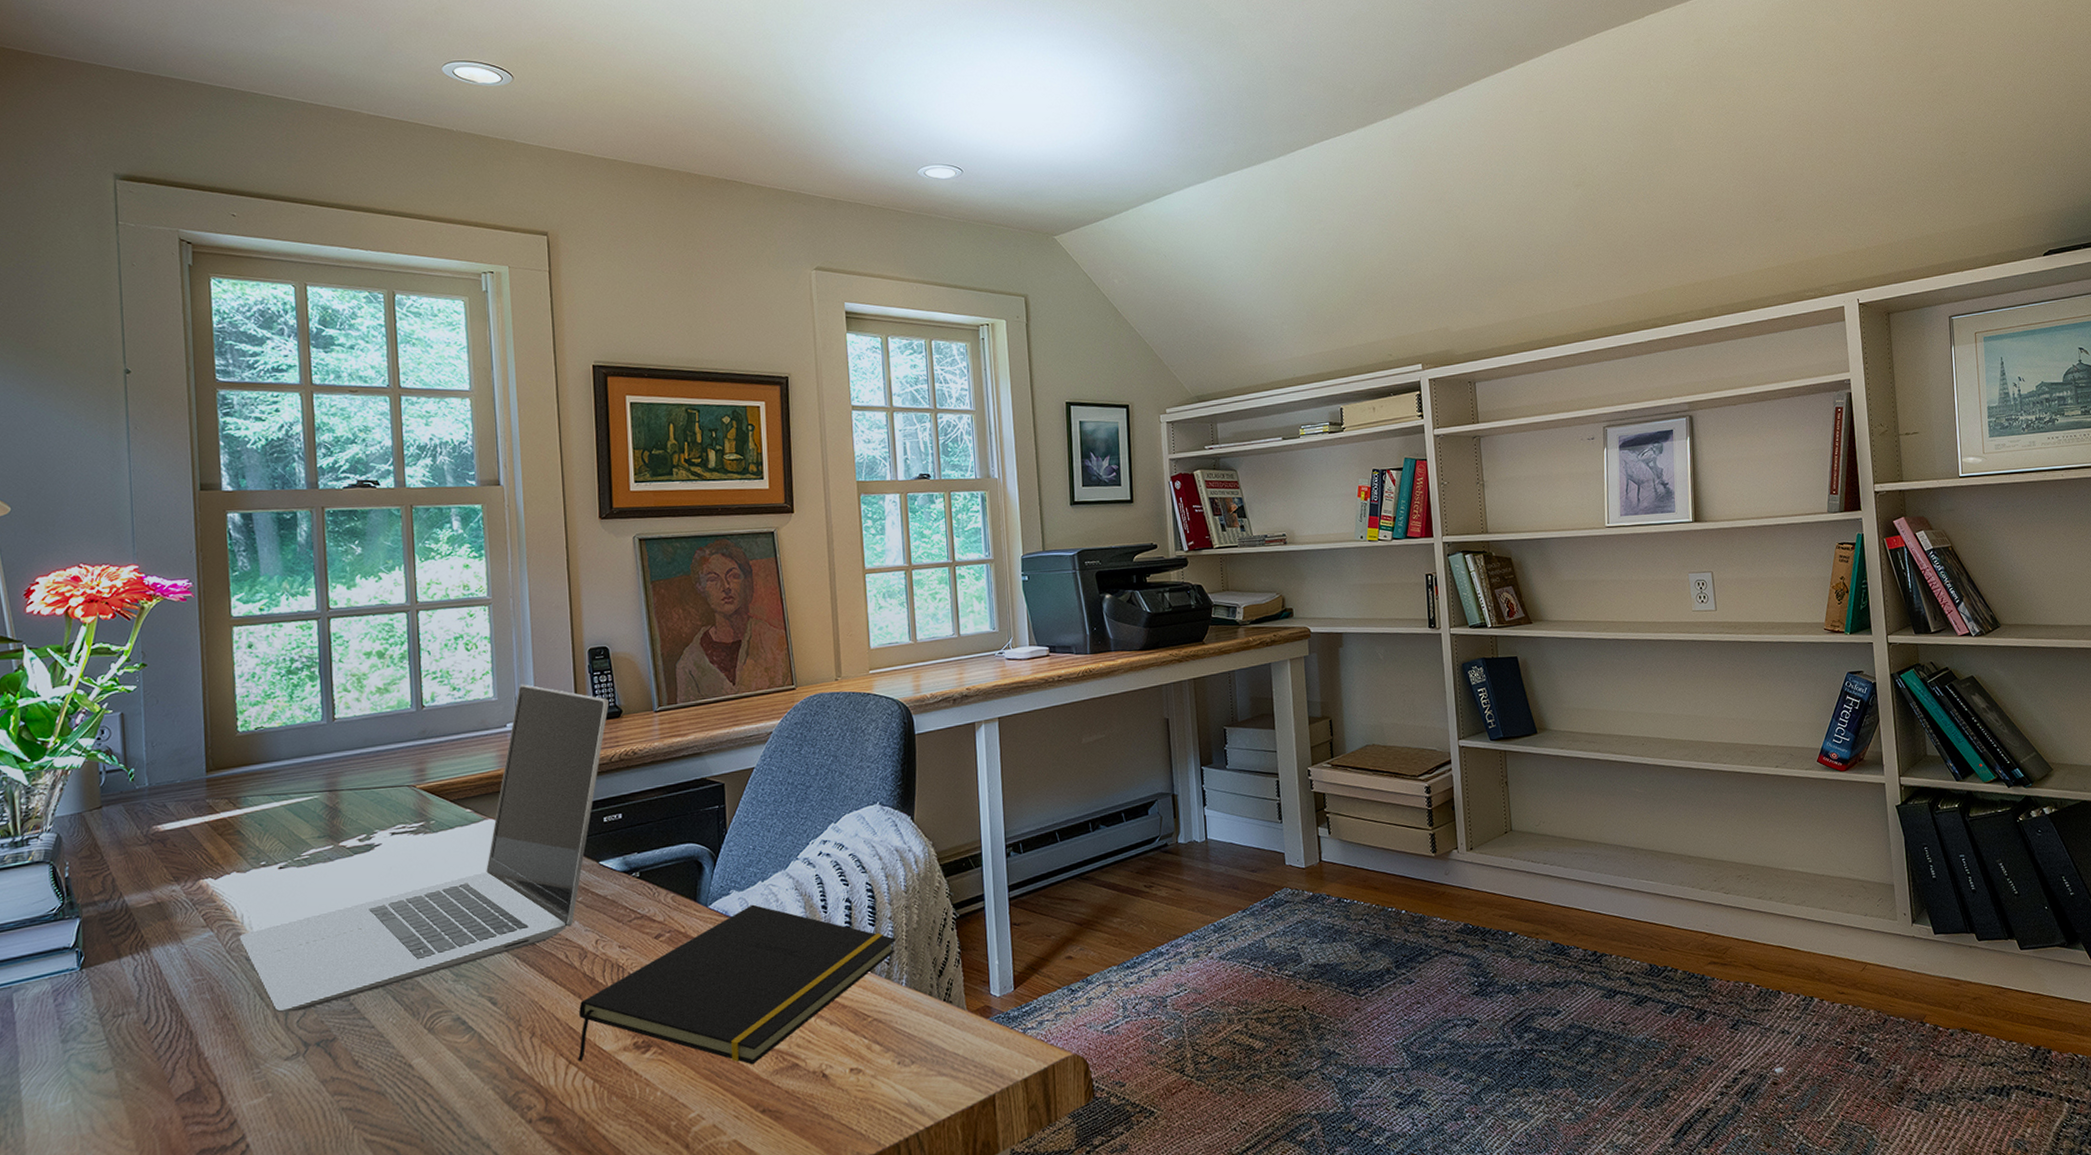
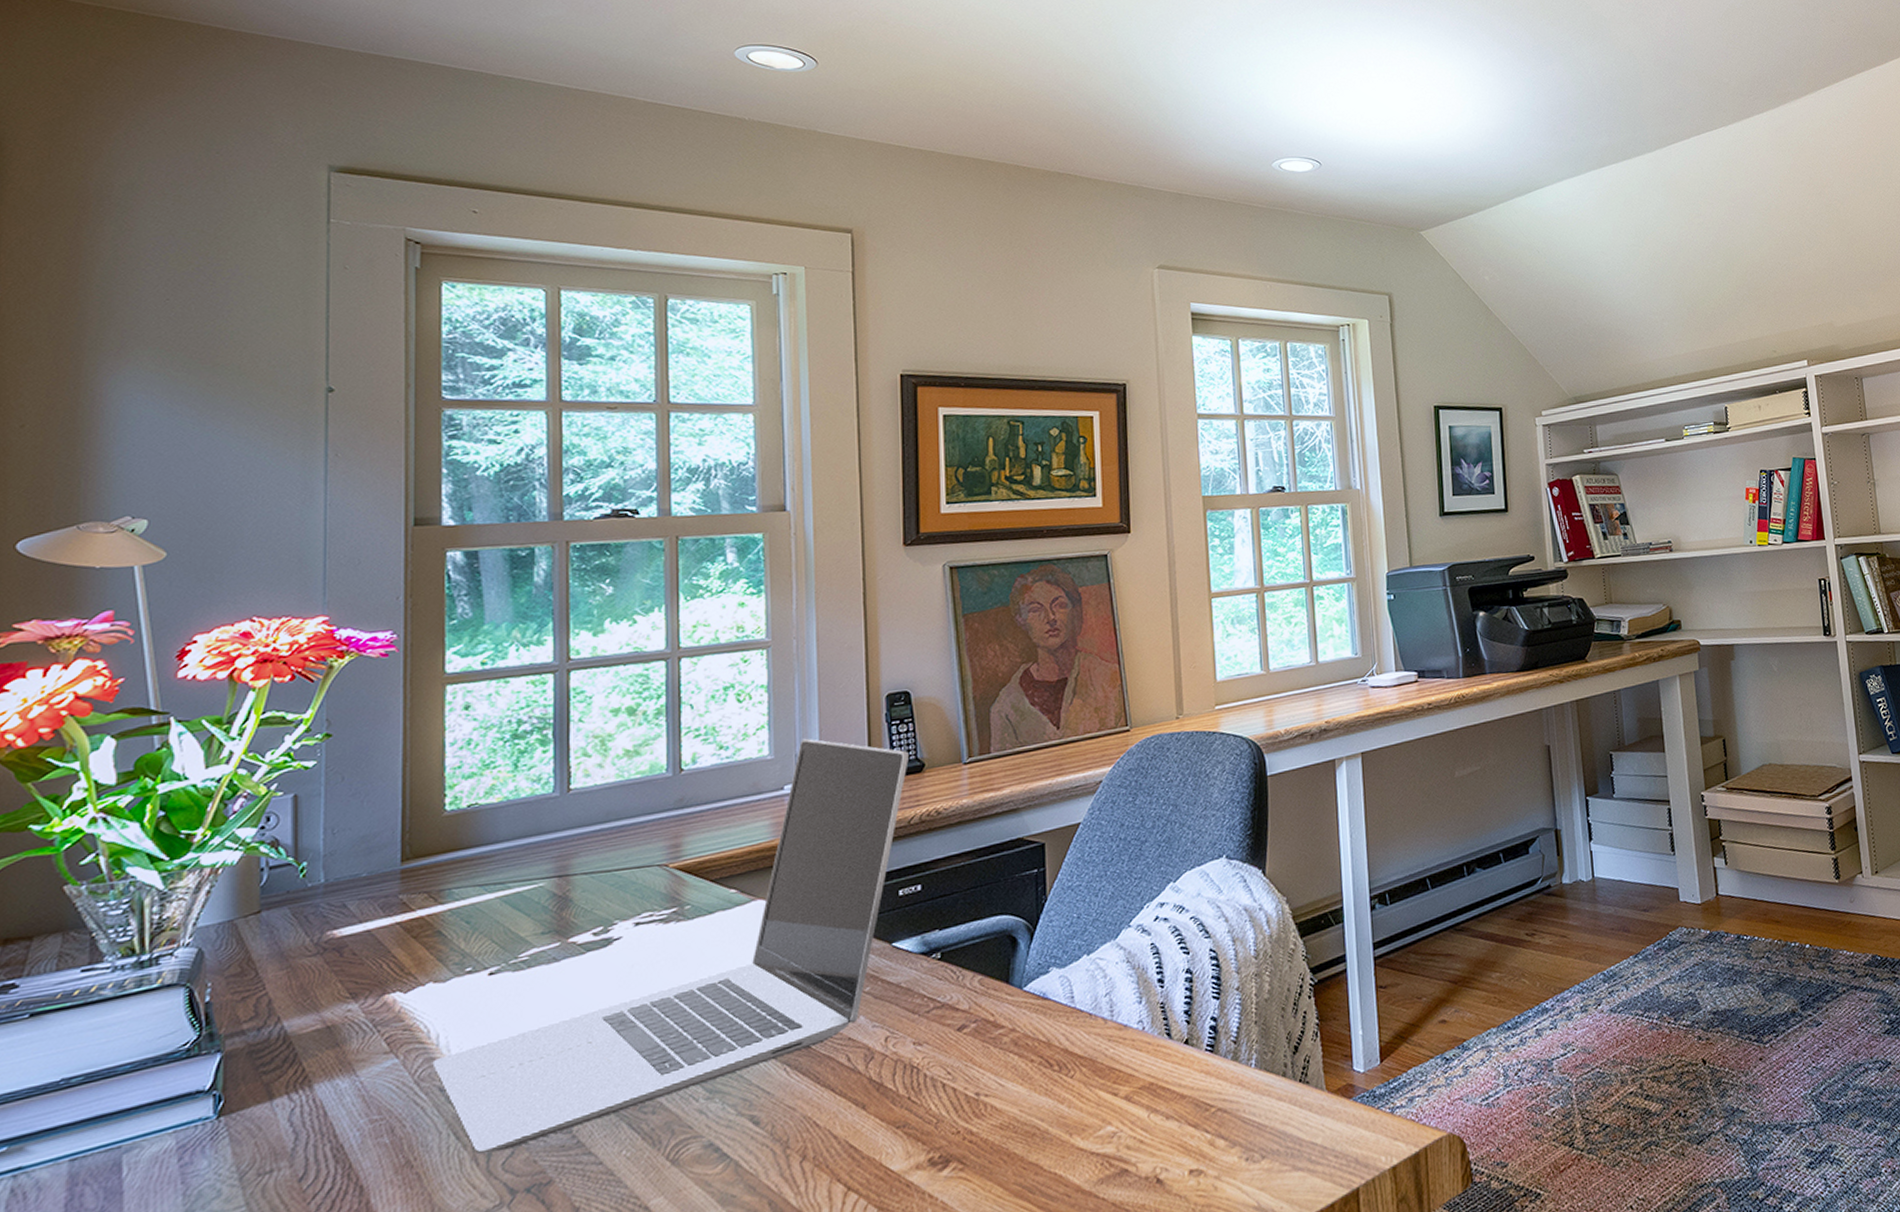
notepad: present [577,904,896,1065] -> none [858,983,1244,1188]

